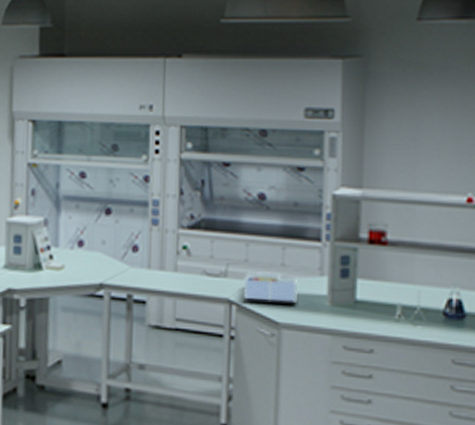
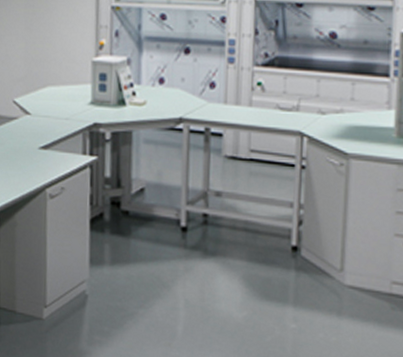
desk organizer: present [243,271,299,302] -> none [314,106,367,134]

